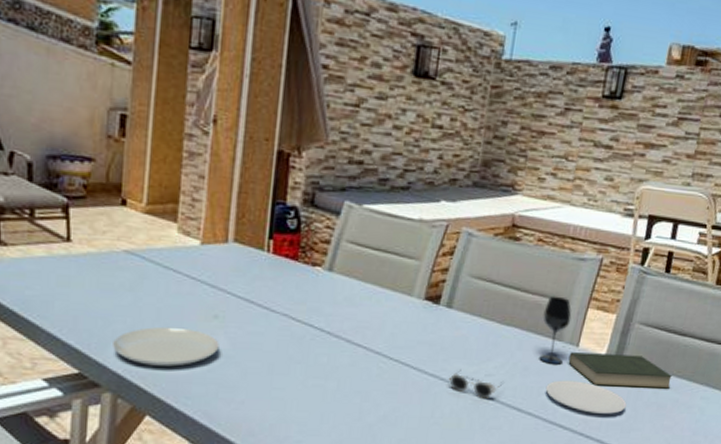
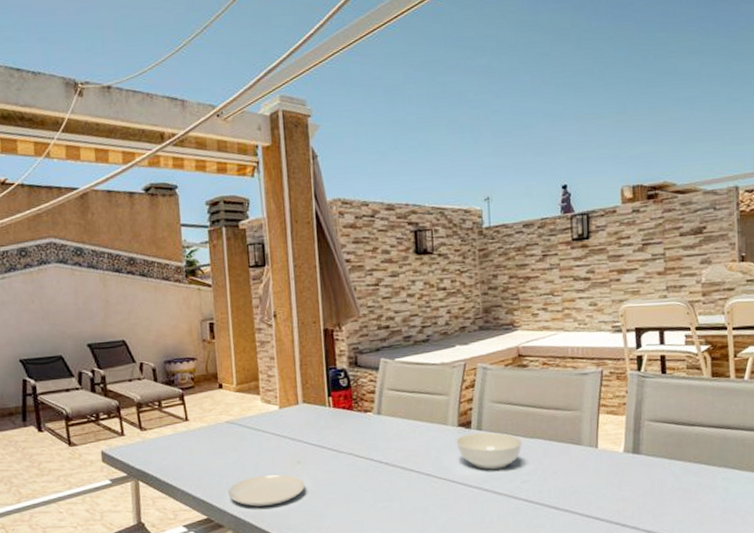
bowl: none [418,310,496,357] -> present [456,432,522,470]
sunglasses: present [448,368,505,400] -> none [490,479,539,503]
wine glass: present [539,296,572,364] -> none [560,407,586,466]
plate: present [545,380,627,414] -> none [576,477,653,504]
book: present [568,352,672,389] -> none [591,448,691,480]

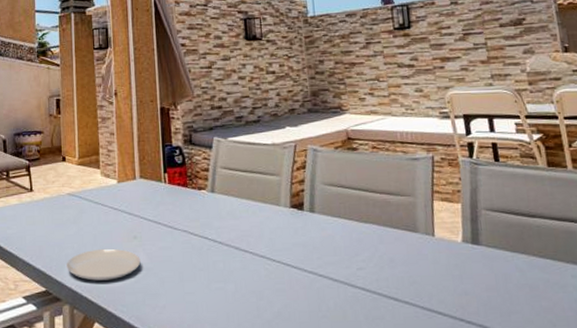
bowl: present [456,432,522,470] -> none [289,214,356,254]

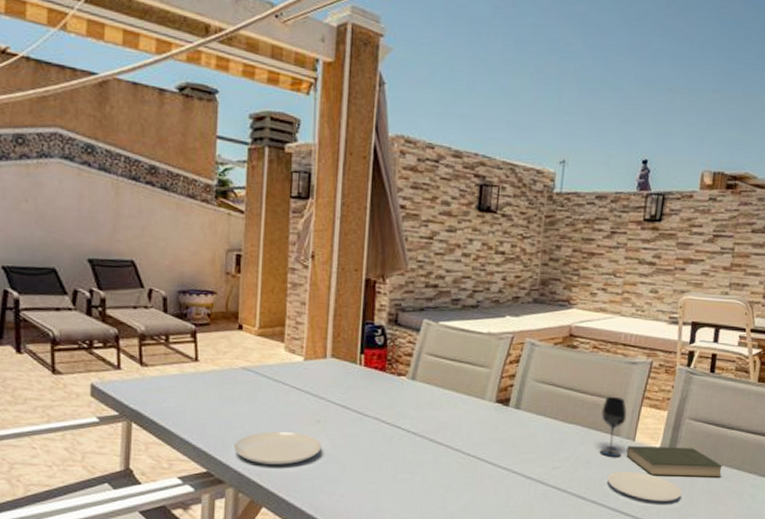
wine glass: none [394,193,424,254] -> present [600,396,627,457]
plate: none [414,268,498,299] -> present [607,471,682,501]
book: none [428,240,537,272] -> present [626,446,722,478]

